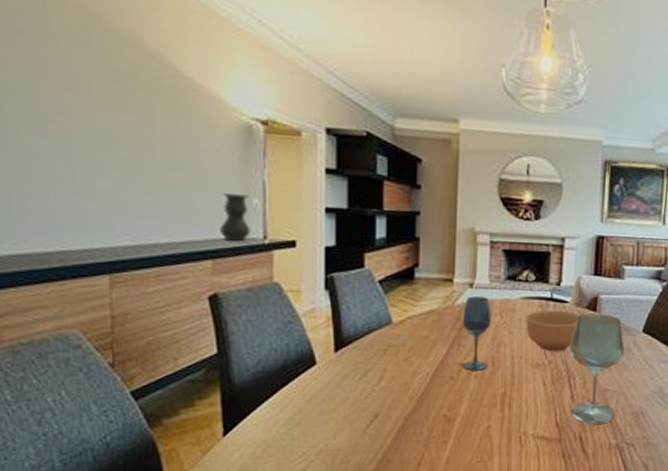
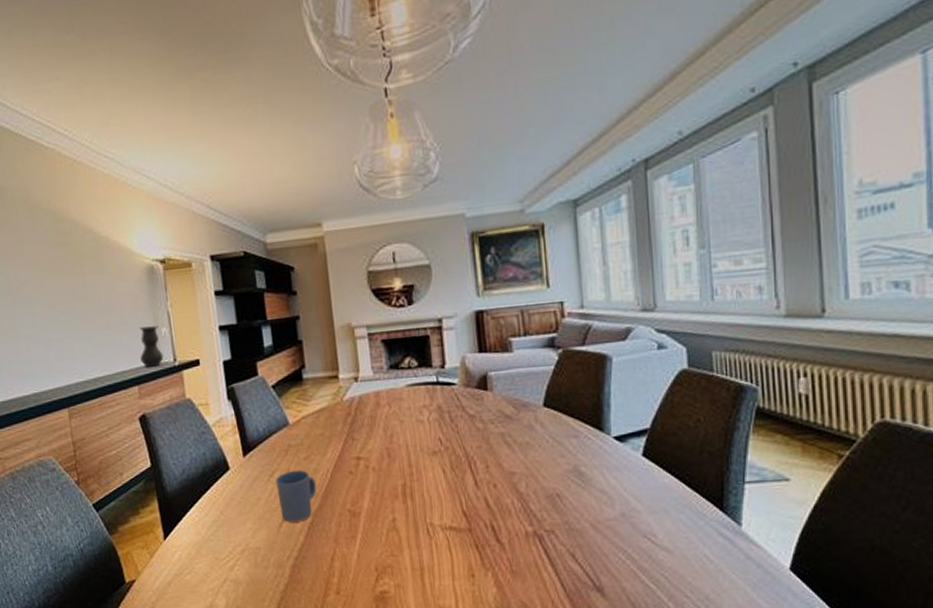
mug: none [368,371,413,425] -> present [275,470,317,523]
wineglass: present [462,296,492,371] -> none [352,389,384,464]
bowl: present [525,310,579,352] -> none [414,393,470,438]
wine glass: present [569,314,625,424] -> none [464,392,527,511]

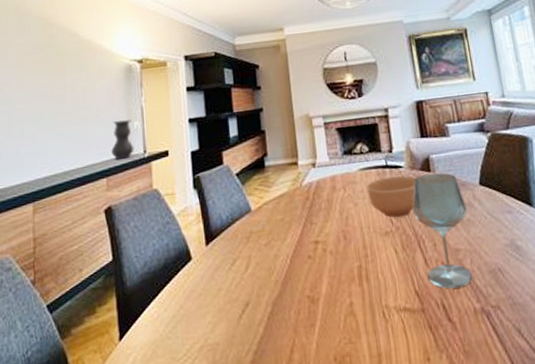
mug: present [275,470,317,523] -> none [237,256,277,314]
bowl: none [414,393,470,438] -> present [366,175,416,218]
wine glass: none [464,392,527,511] -> present [412,173,473,289]

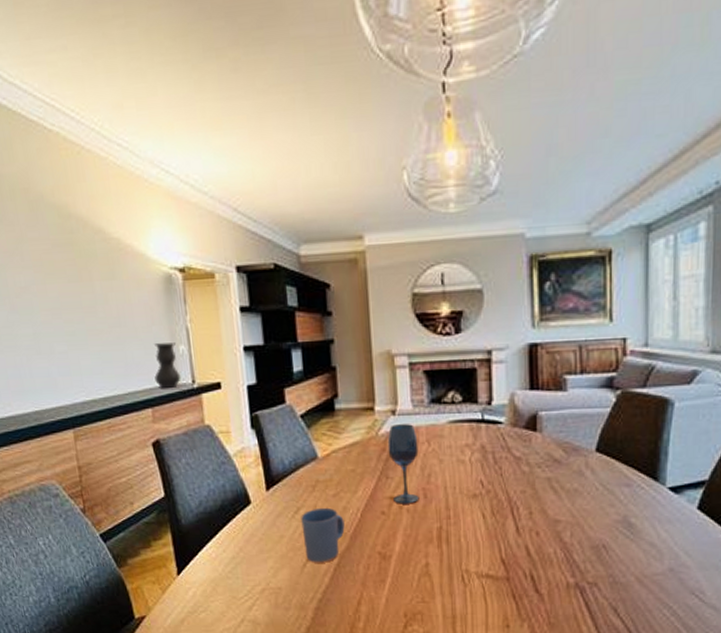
mug: none [237,256,277,314] -> present [301,507,345,563]
wineglass: none [310,174,340,248] -> present [387,424,420,504]
bowl: present [366,175,416,218] -> none [455,433,517,480]
wine glass: present [412,173,473,289] -> none [508,434,575,560]

